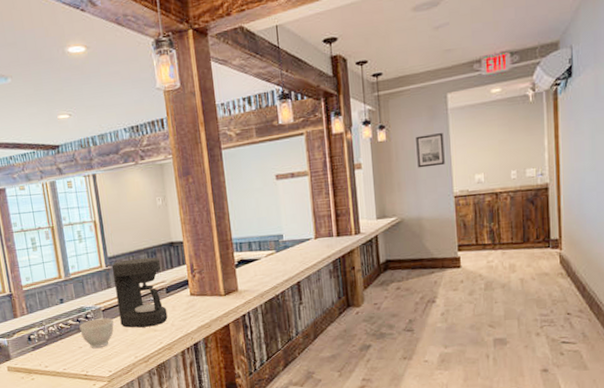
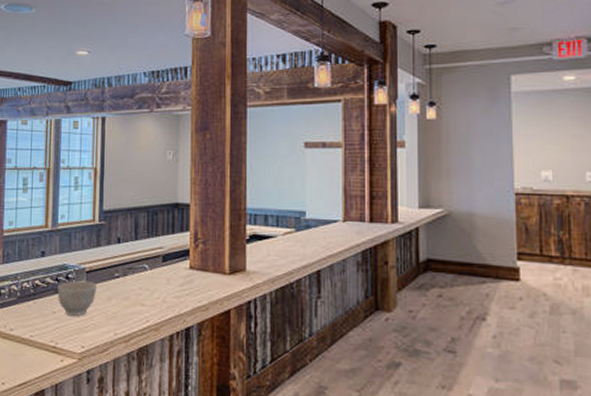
coffee maker: present [111,257,168,328] -> none [104,216,161,300]
wall art: present [416,133,445,168] -> none [471,118,505,156]

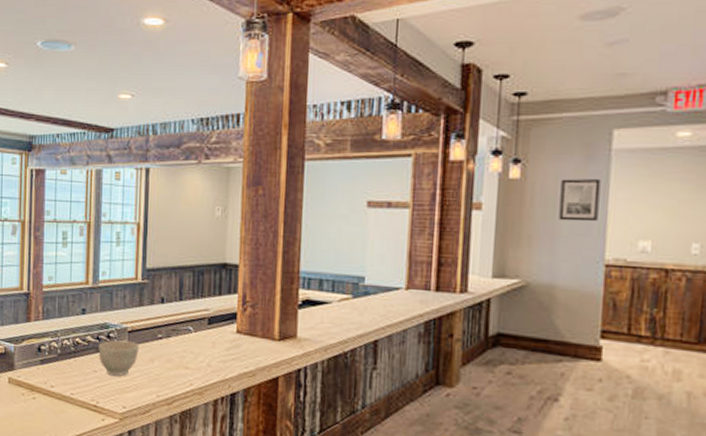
wall art: none [471,118,505,156] -> present [559,179,601,222]

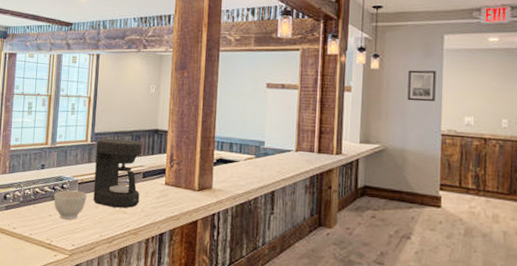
coffee maker: none [147,275,208,363] -> present [93,138,143,209]

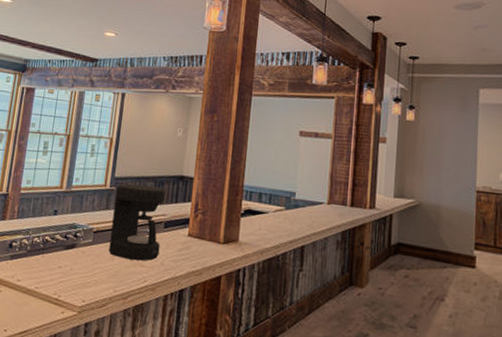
bowl: present [53,190,87,220] -> none [64,239,102,272]
wall art: present [407,70,436,102] -> none [442,123,472,157]

